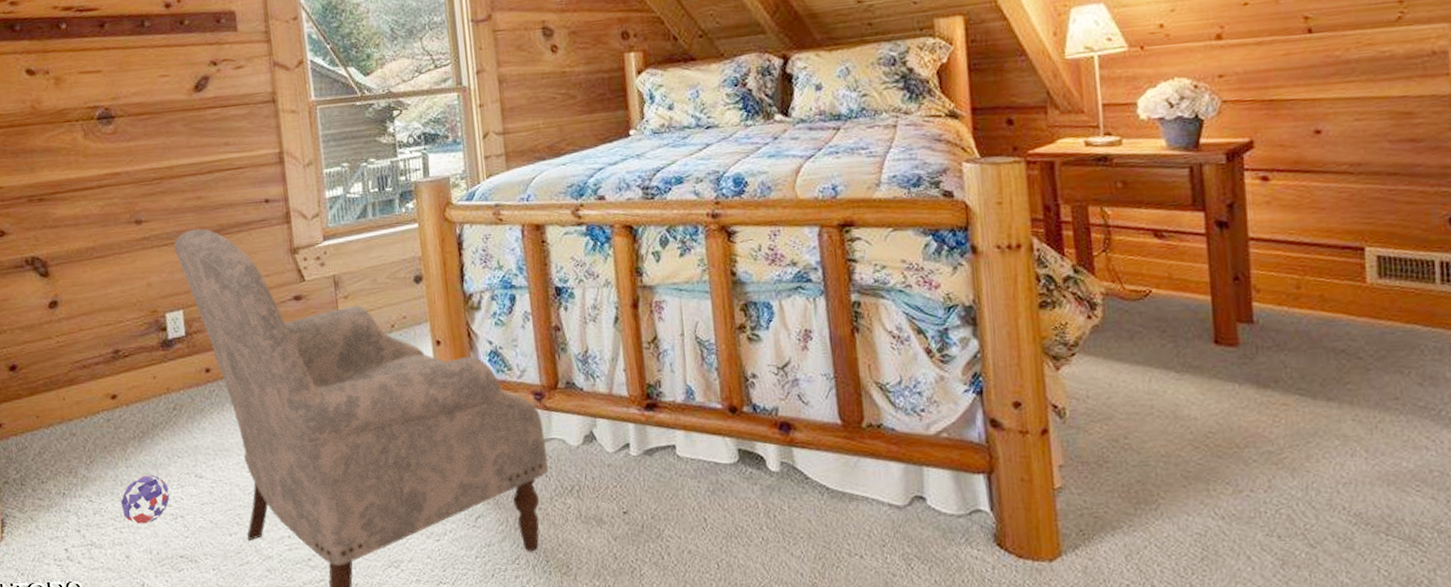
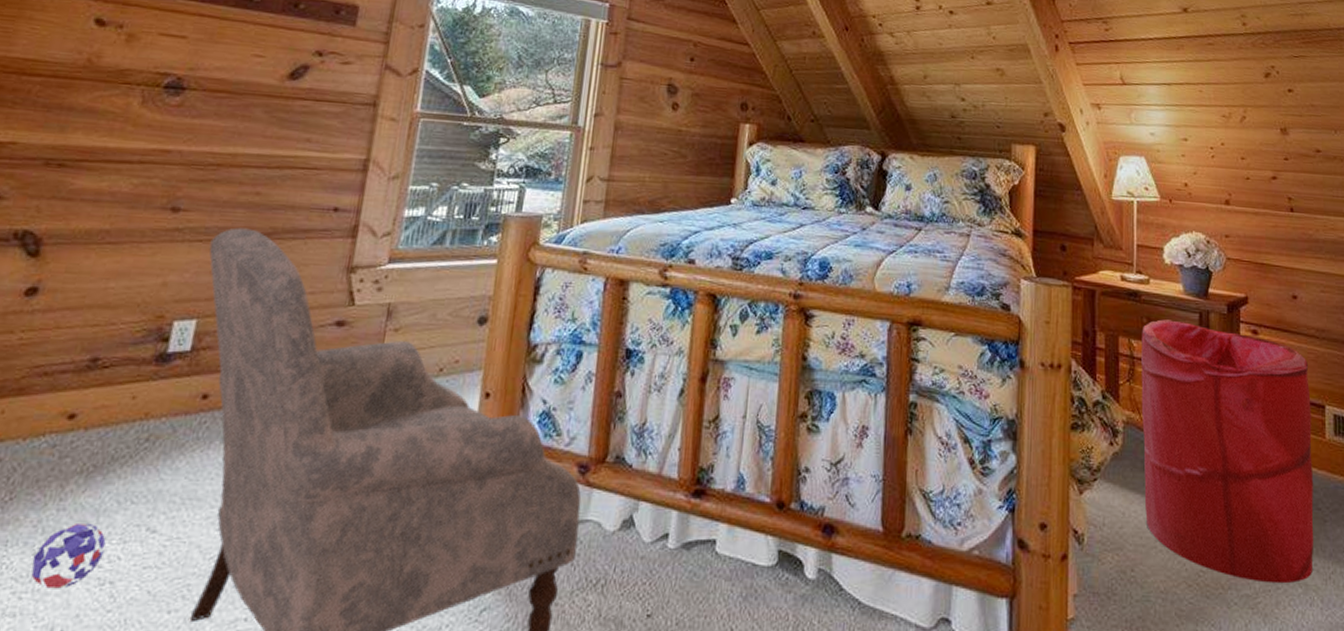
laundry hamper: none [1116,179,1354,438] -> present [1141,319,1314,584]

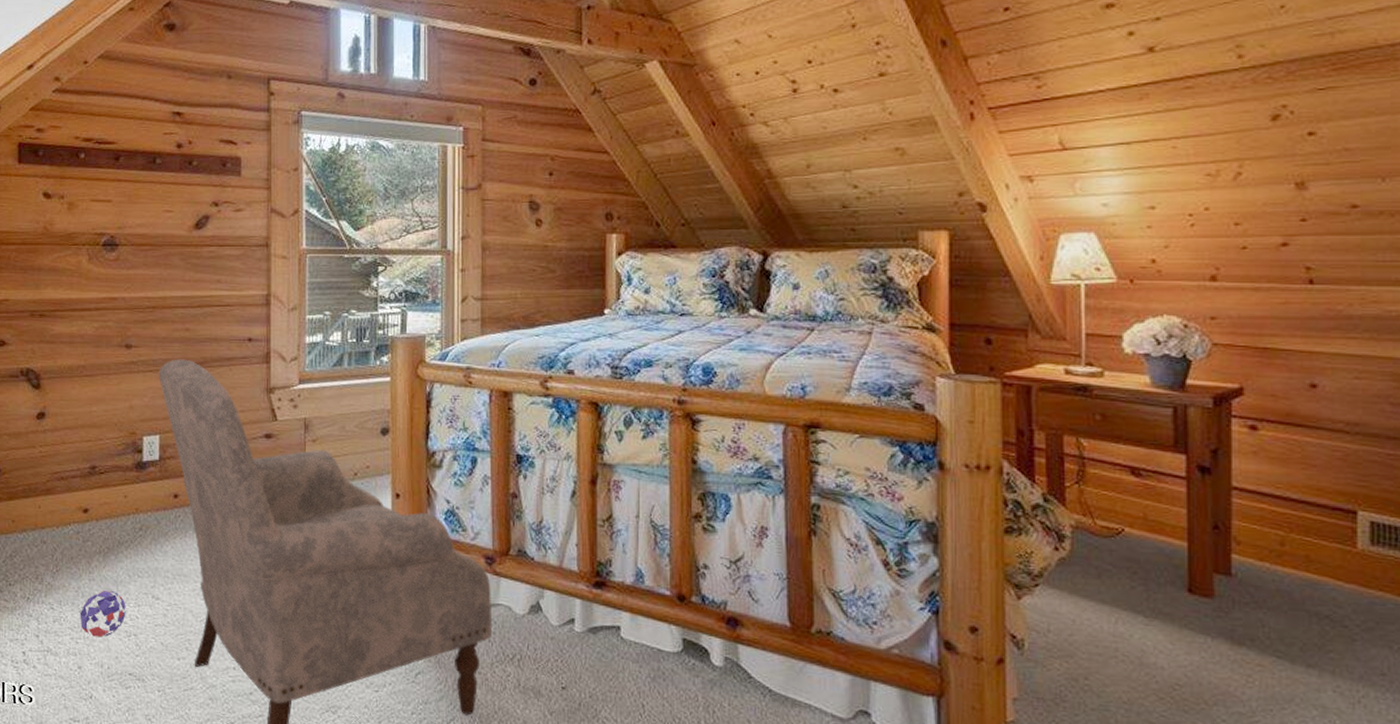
laundry hamper: present [1141,319,1314,584] -> none [1094,415,1337,704]

